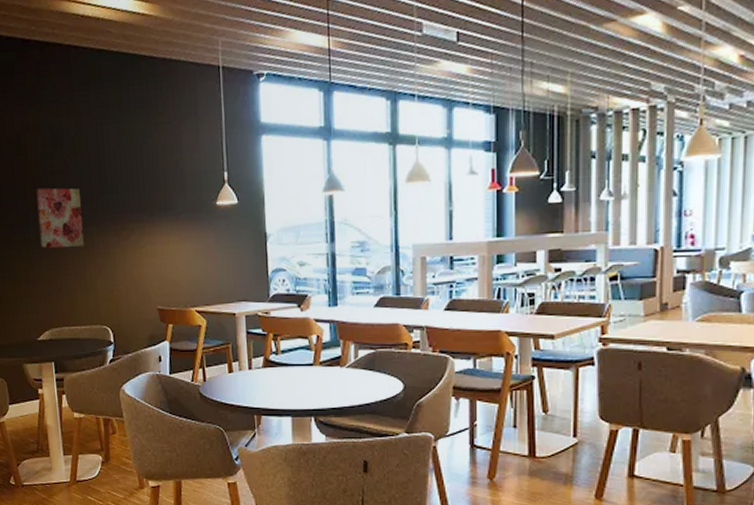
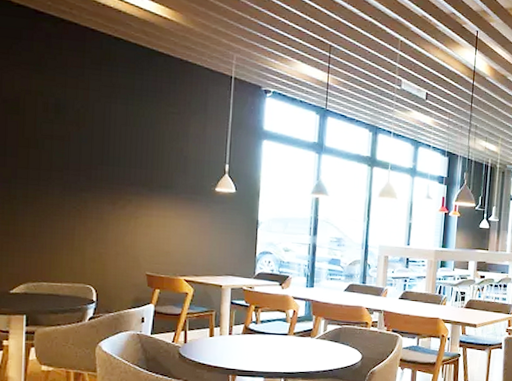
wall art: present [36,188,84,248] -> none [26,148,80,209]

